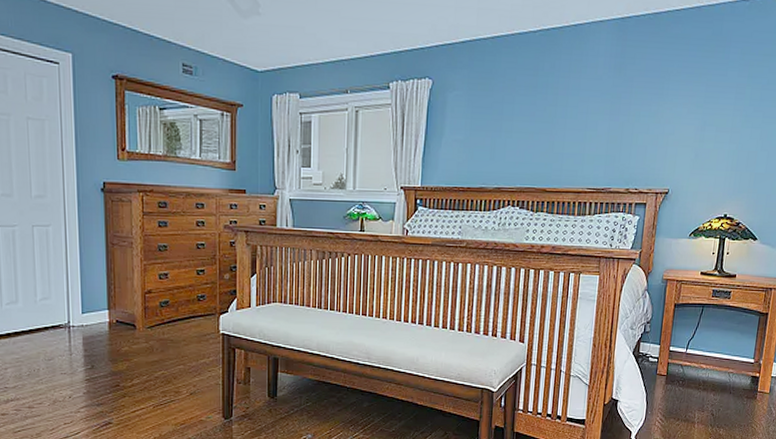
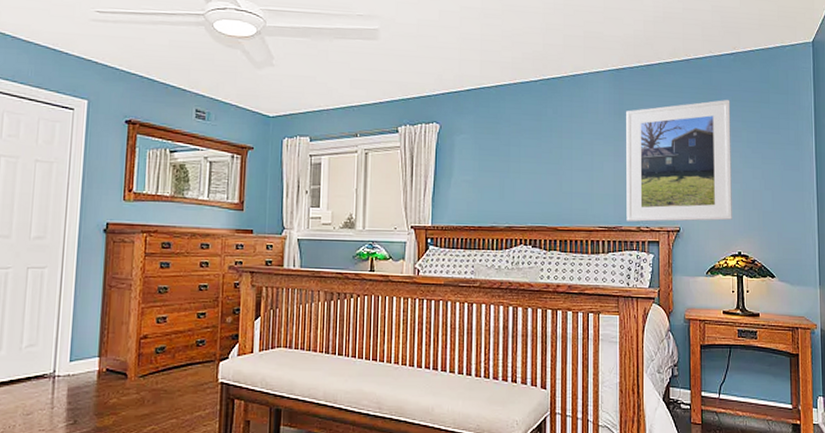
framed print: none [616,52,739,184] -> present [626,100,732,222]

